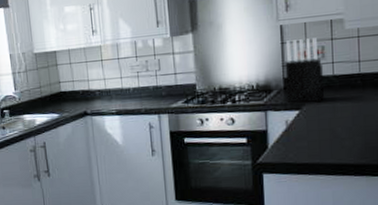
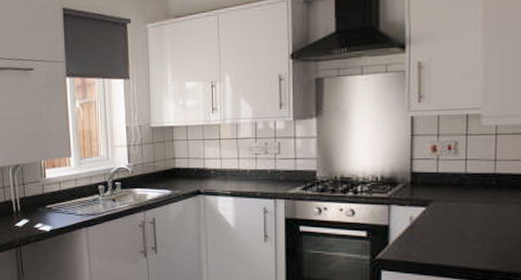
knife block: present [285,38,325,103] -> none [413,132,456,201]

